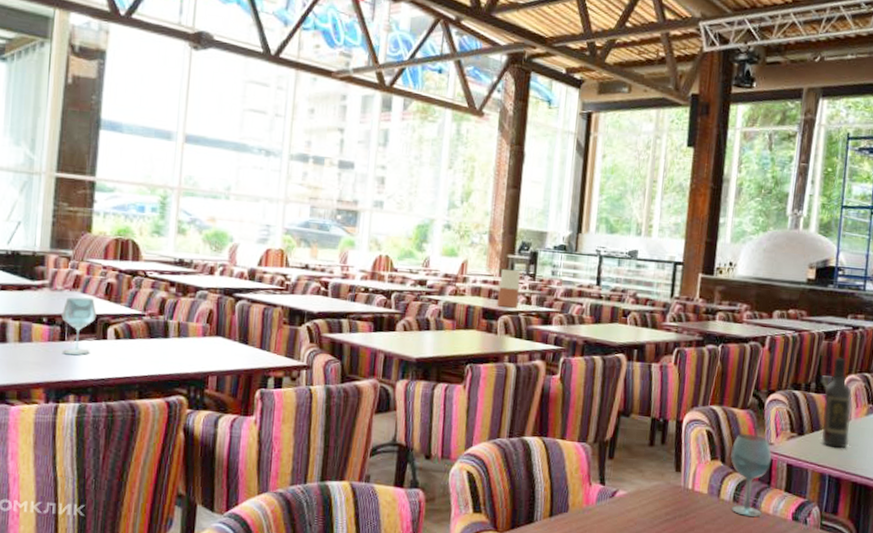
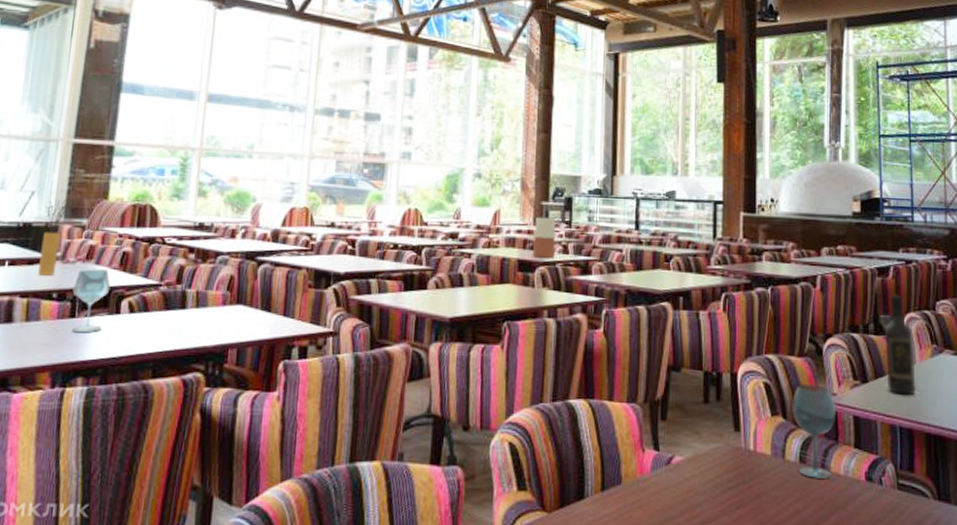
vase: none [28,227,57,302] -> present [38,196,73,276]

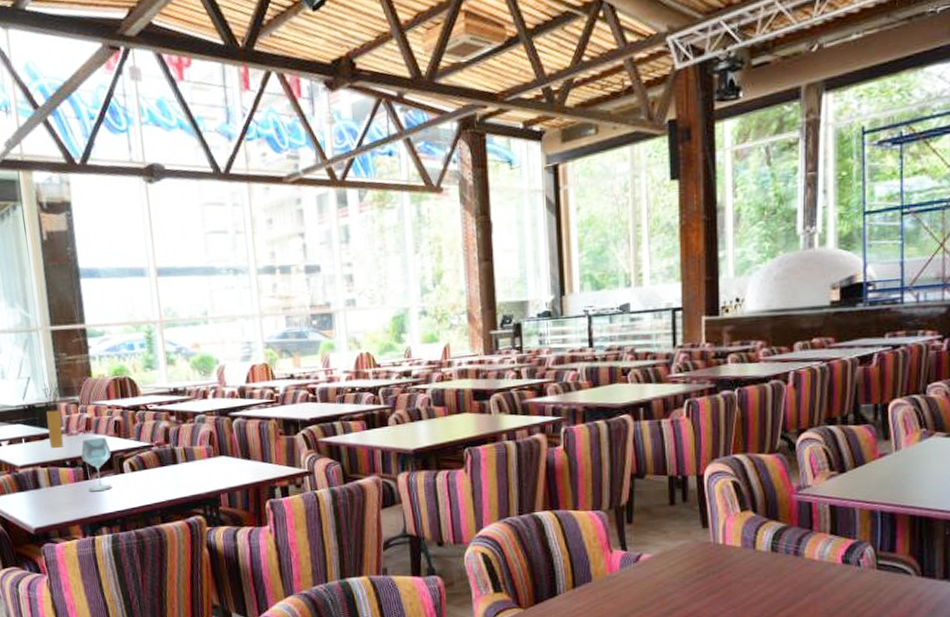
vase: present [532,216,556,258] -> none [485,345,508,385]
wine glass: present [792,384,836,479] -> none [763,479,811,565]
wine bottle: present [885,295,917,396] -> none [866,383,902,482]

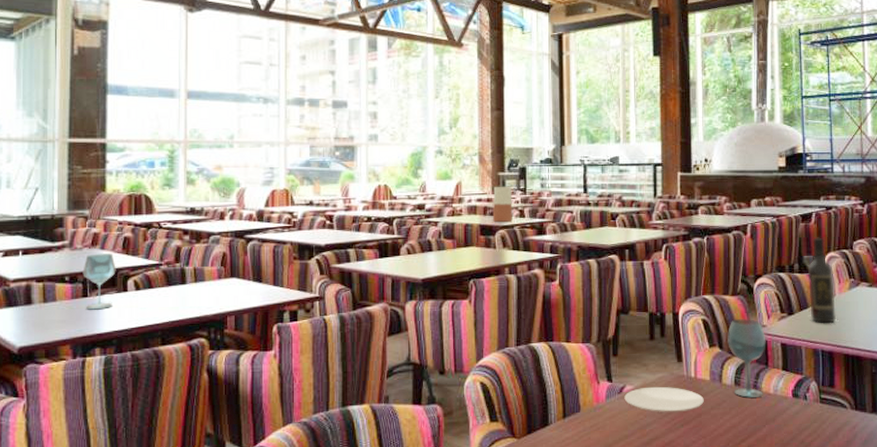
vase: present [42,377,64,448] -> none [50,190,73,262]
vase: none [485,345,508,385] -> present [492,186,512,222]
plate: none [641,554,734,582] -> present [624,386,704,413]
wine glass: none [763,479,811,565] -> present [727,319,766,398]
wine bottle: none [866,383,902,482] -> present [808,238,837,324]

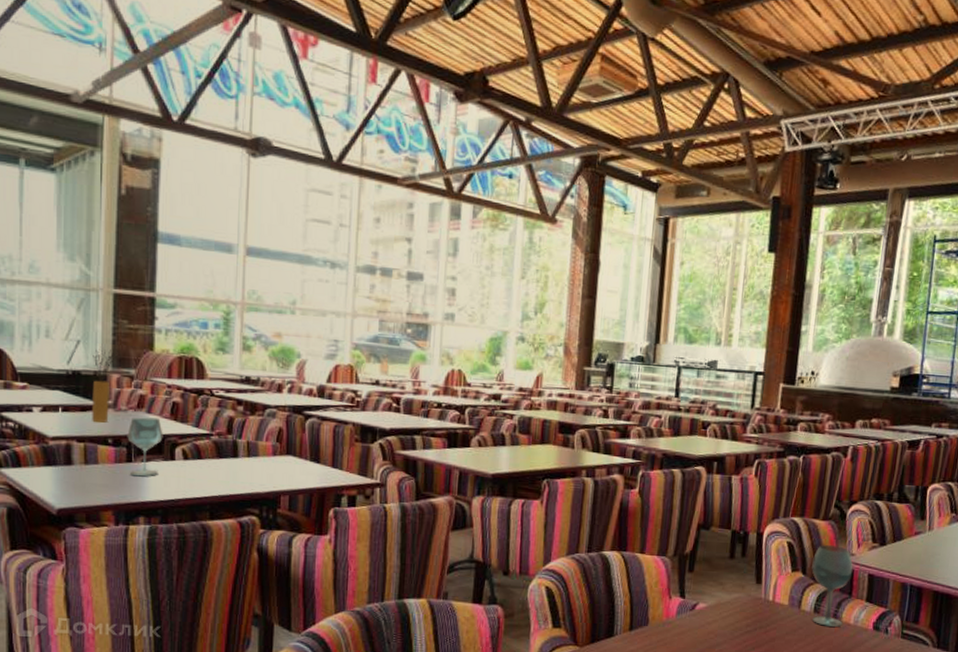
vase: none [50,190,73,262] -> present [92,346,118,423]
vase: present [492,186,512,222] -> none [573,381,597,421]
plate: present [624,386,704,413] -> none [695,606,780,635]
wine bottle: present [808,238,837,324] -> none [903,467,935,559]

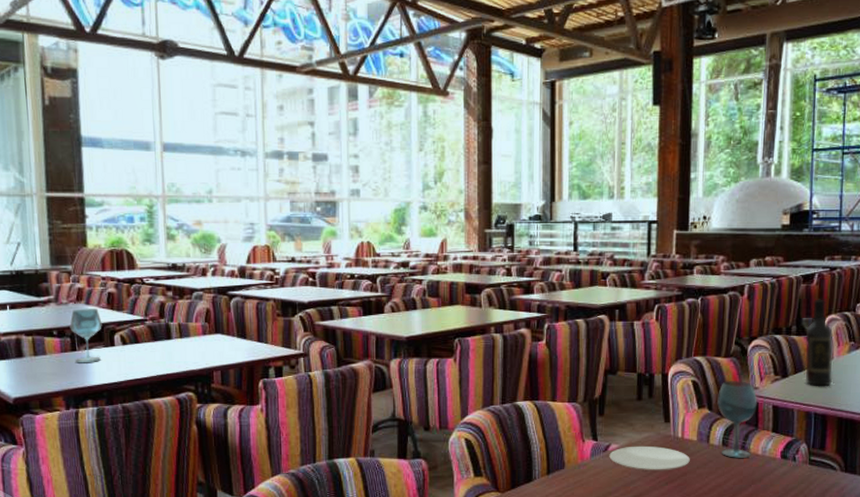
vase: present [92,346,118,423] -> none [33,245,55,316]
plate: none [695,606,780,635] -> present [609,445,690,472]
wine bottle: none [903,467,935,559] -> present [805,300,833,387]

